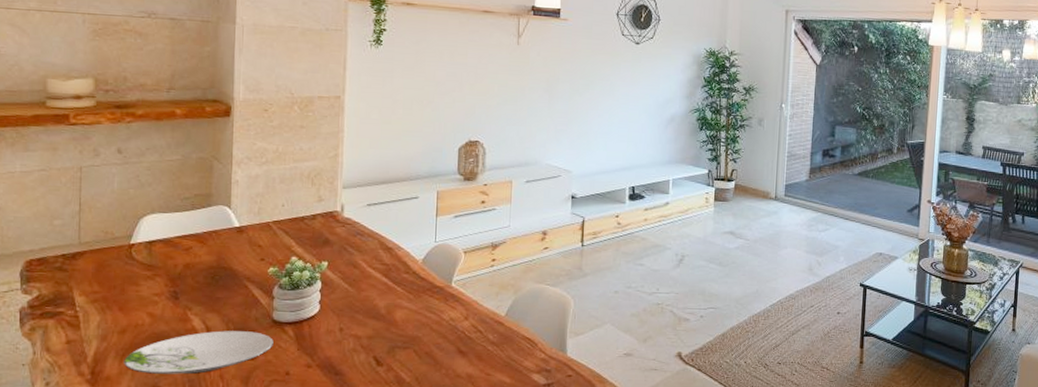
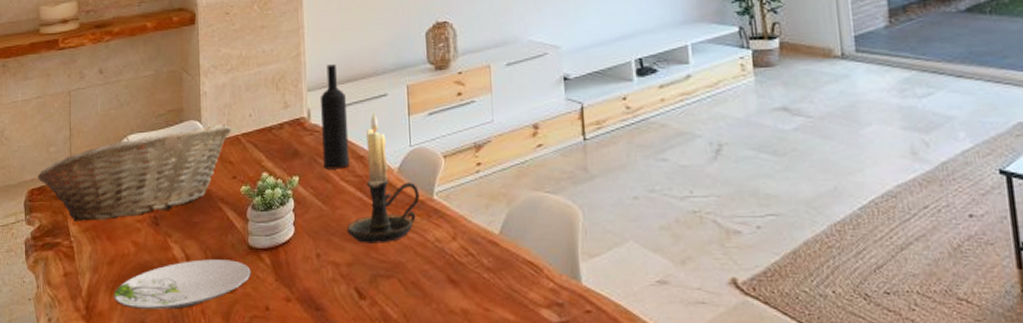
fruit basket: none [37,210,263,293] -> present [37,123,232,221]
wine bottle: none [353,167,380,258] -> present [319,64,350,169]
candle holder: none [370,211,440,321] -> present [347,112,420,243]

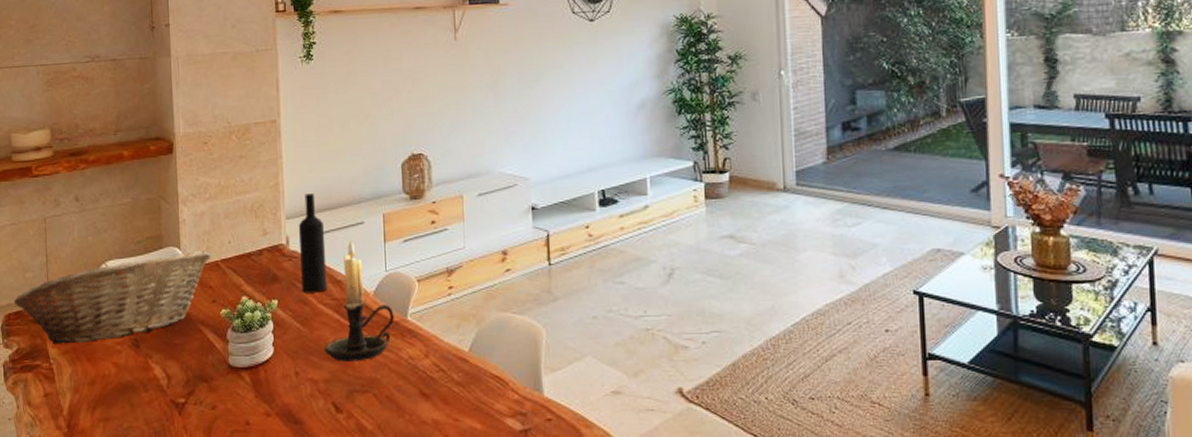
plate: present [114,259,251,310] -> none [95,379,232,426]

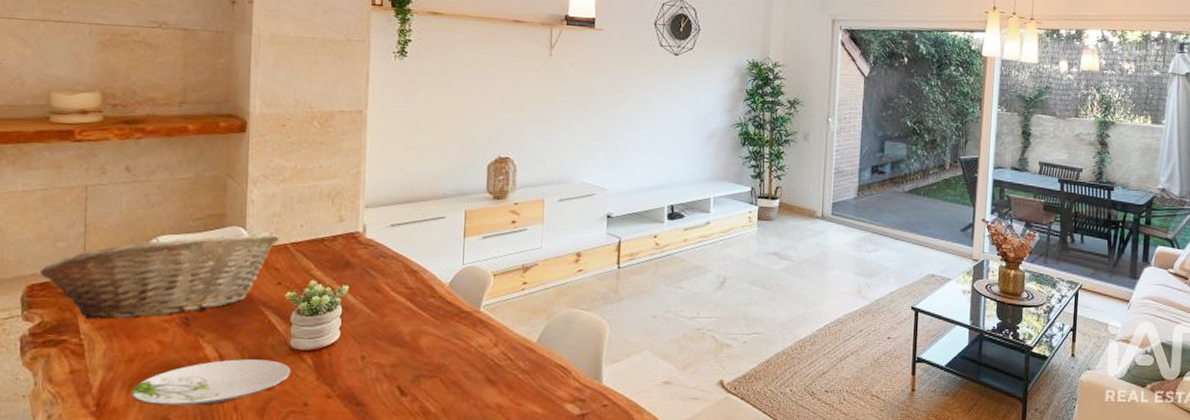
plate: none [95,379,232,426] -> present [131,359,291,406]
wine bottle: present [298,193,327,293] -> none [375,185,405,281]
candle holder: present [325,239,394,362] -> none [394,231,468,348]

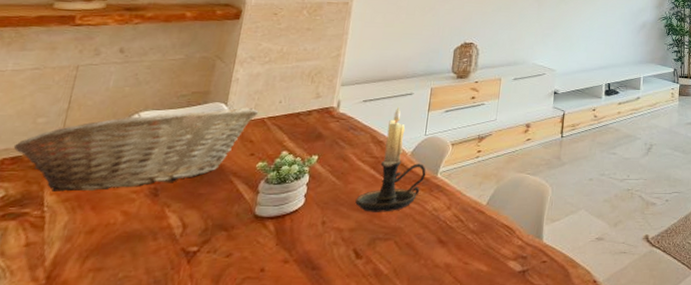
plate: present [131,359,291,406] -> none [85,227,252,276]
candle holder: none [394,231,468,348] -> present [355,106,426,212]

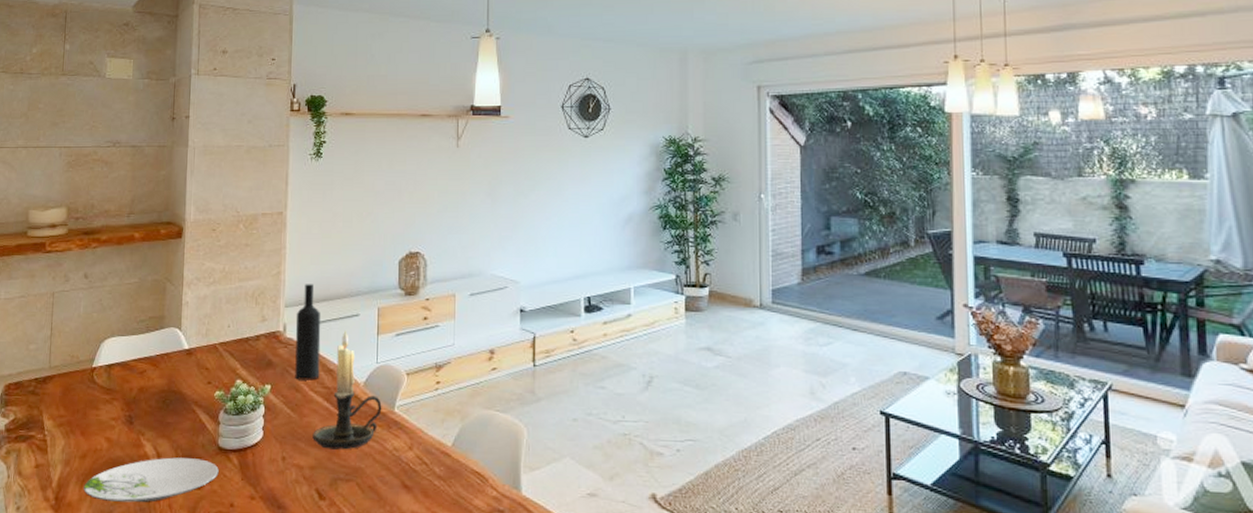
fruit basket: present [13,107,259,192] -> none [15,332,210,417]
plate: none [85,227,252,276] -> present [83,457,219,503]
wine bottle: none [344,66,376,151] -> present [295,284,321,381]

